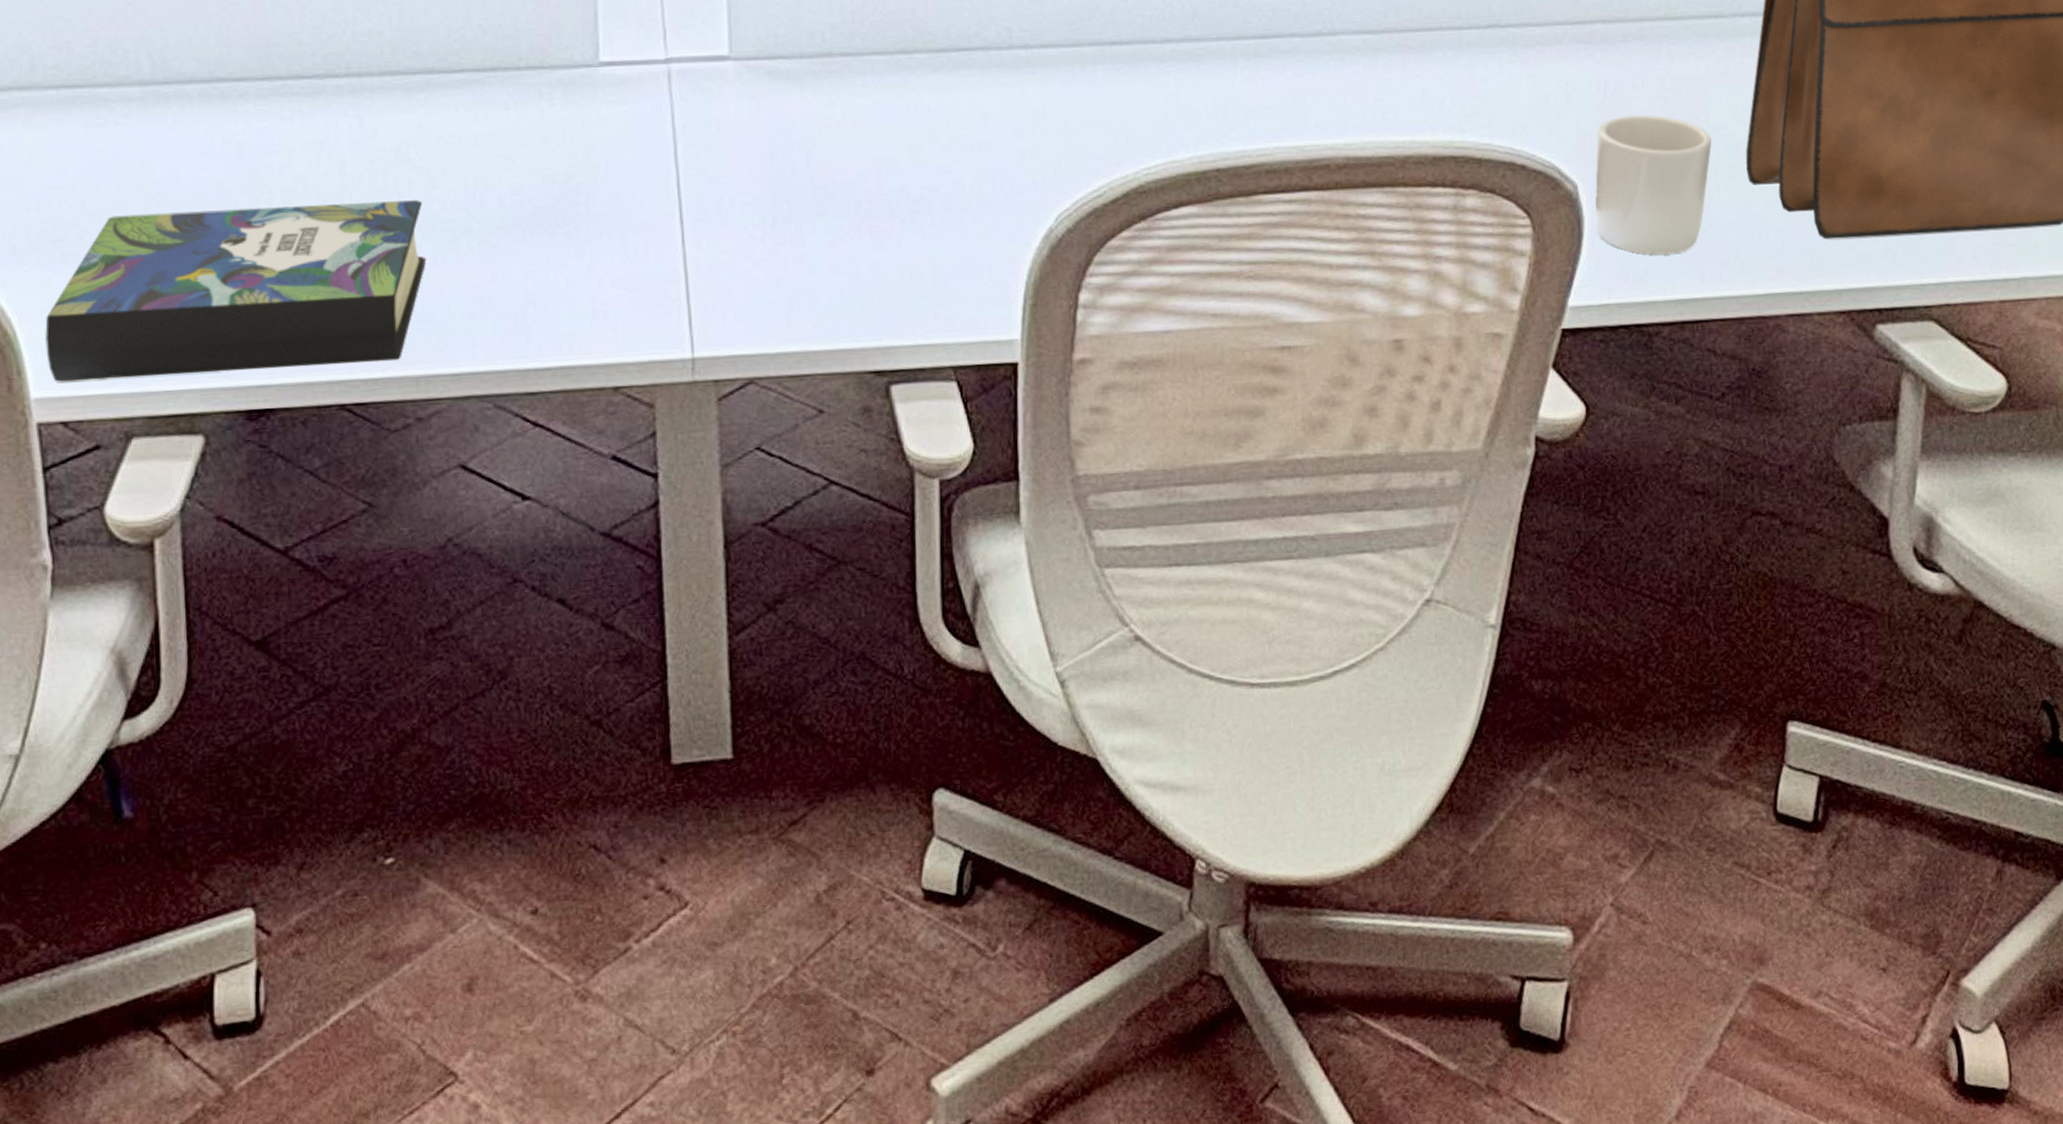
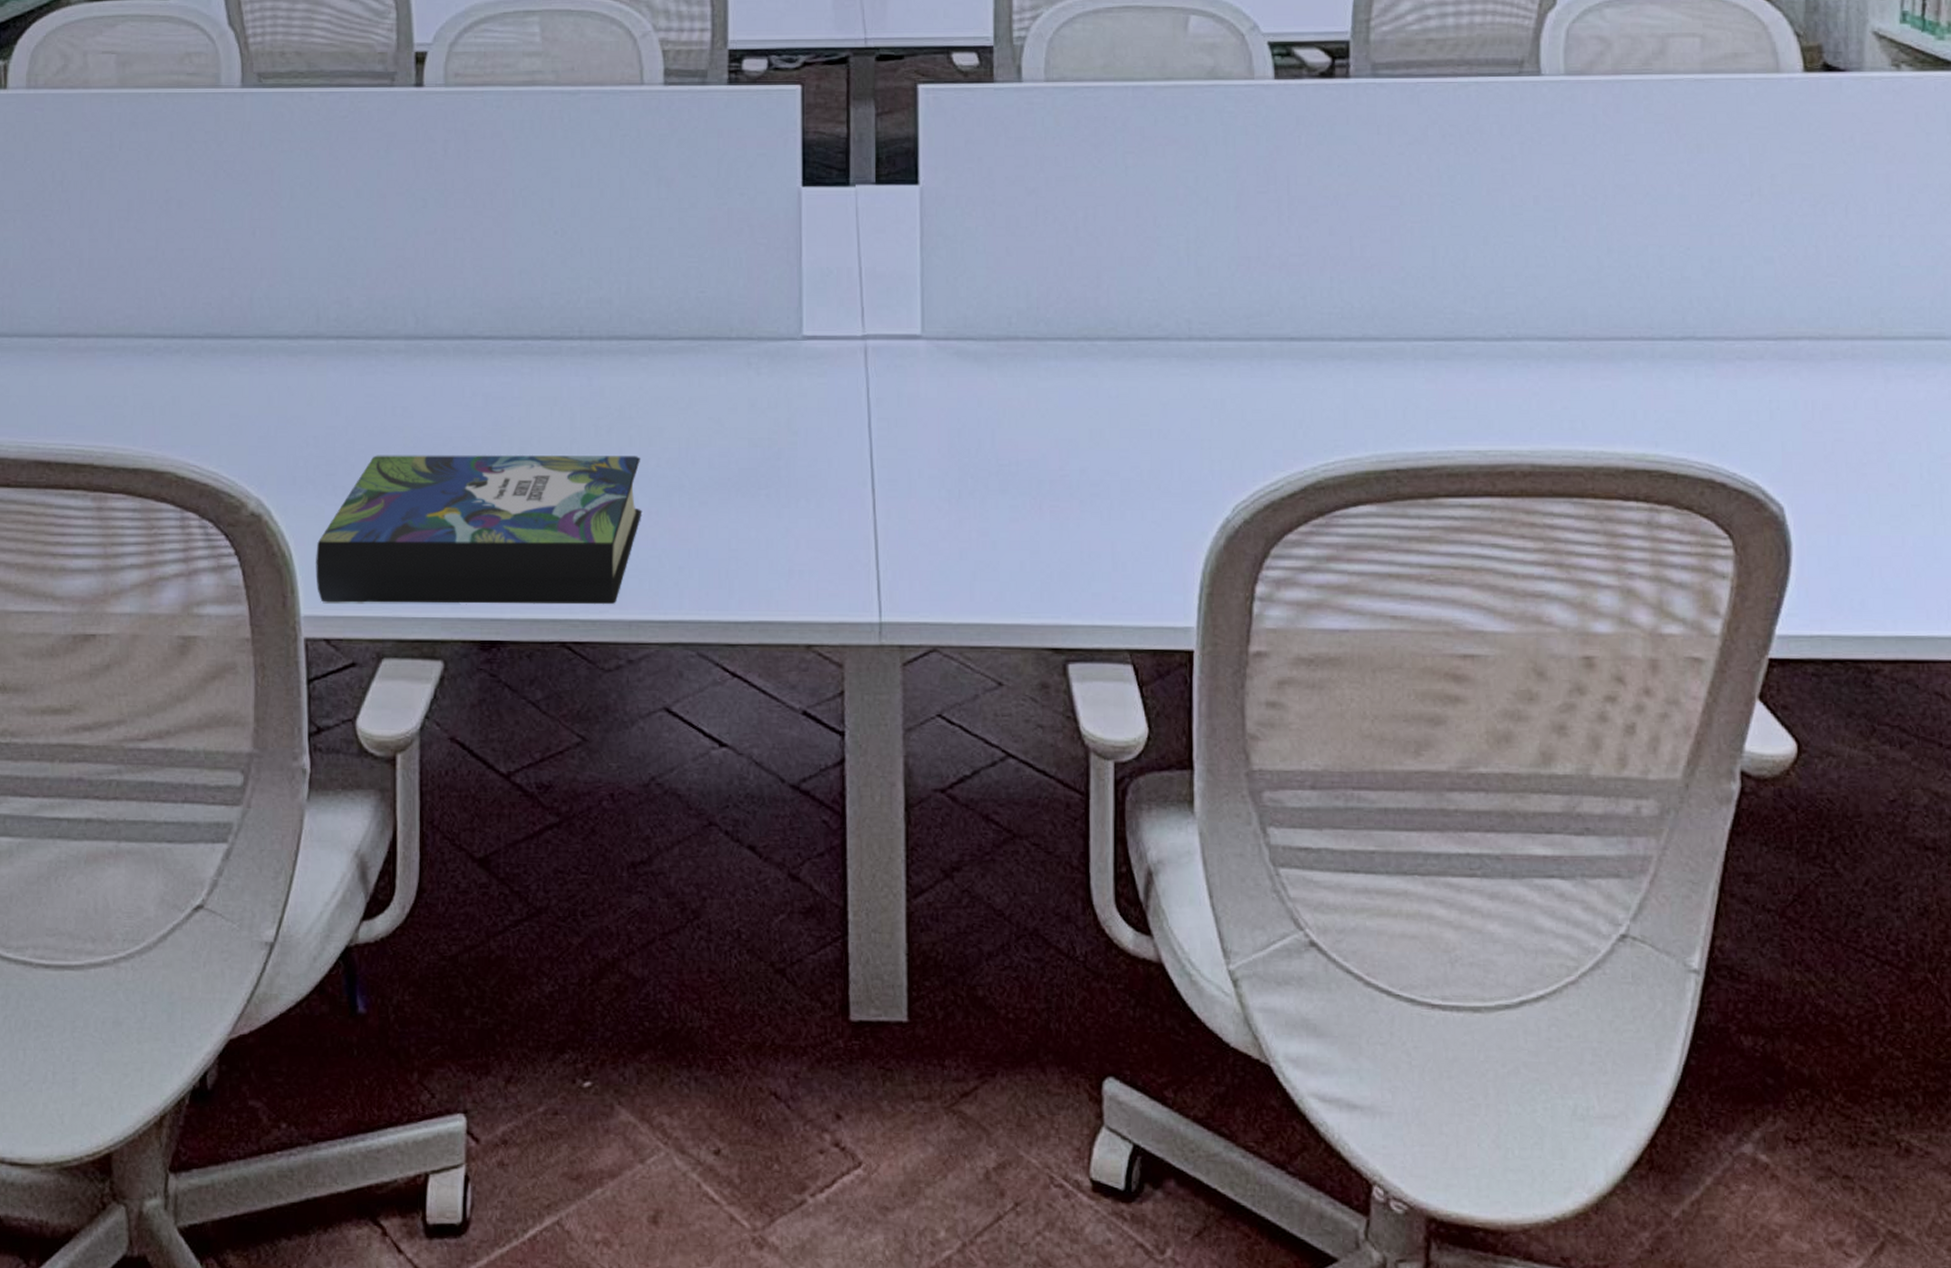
mug: present [1594,115,1711,255] -> none [1803,438,1935,588]

